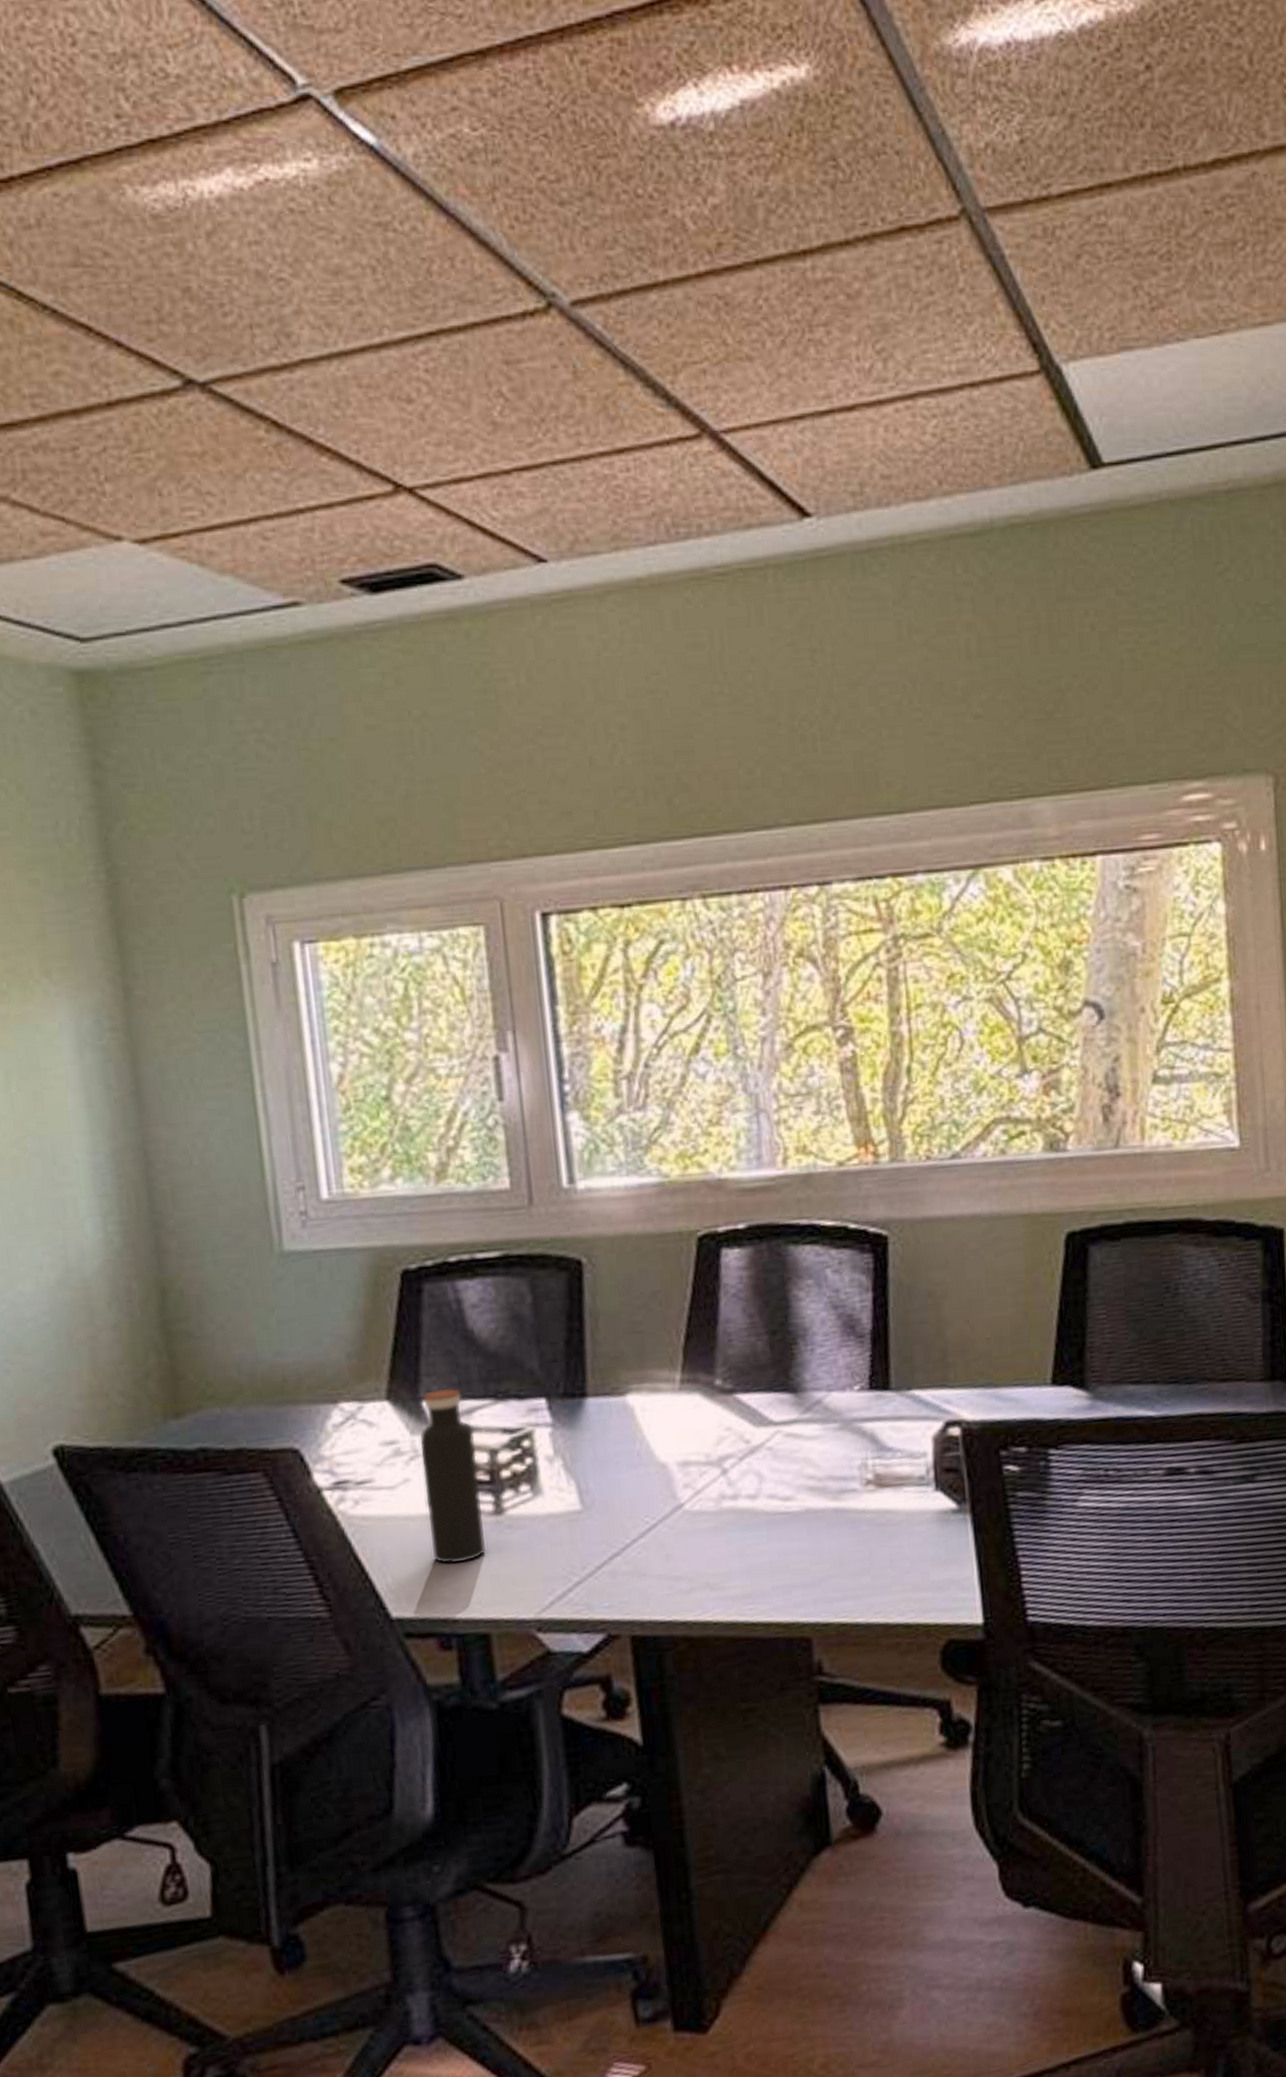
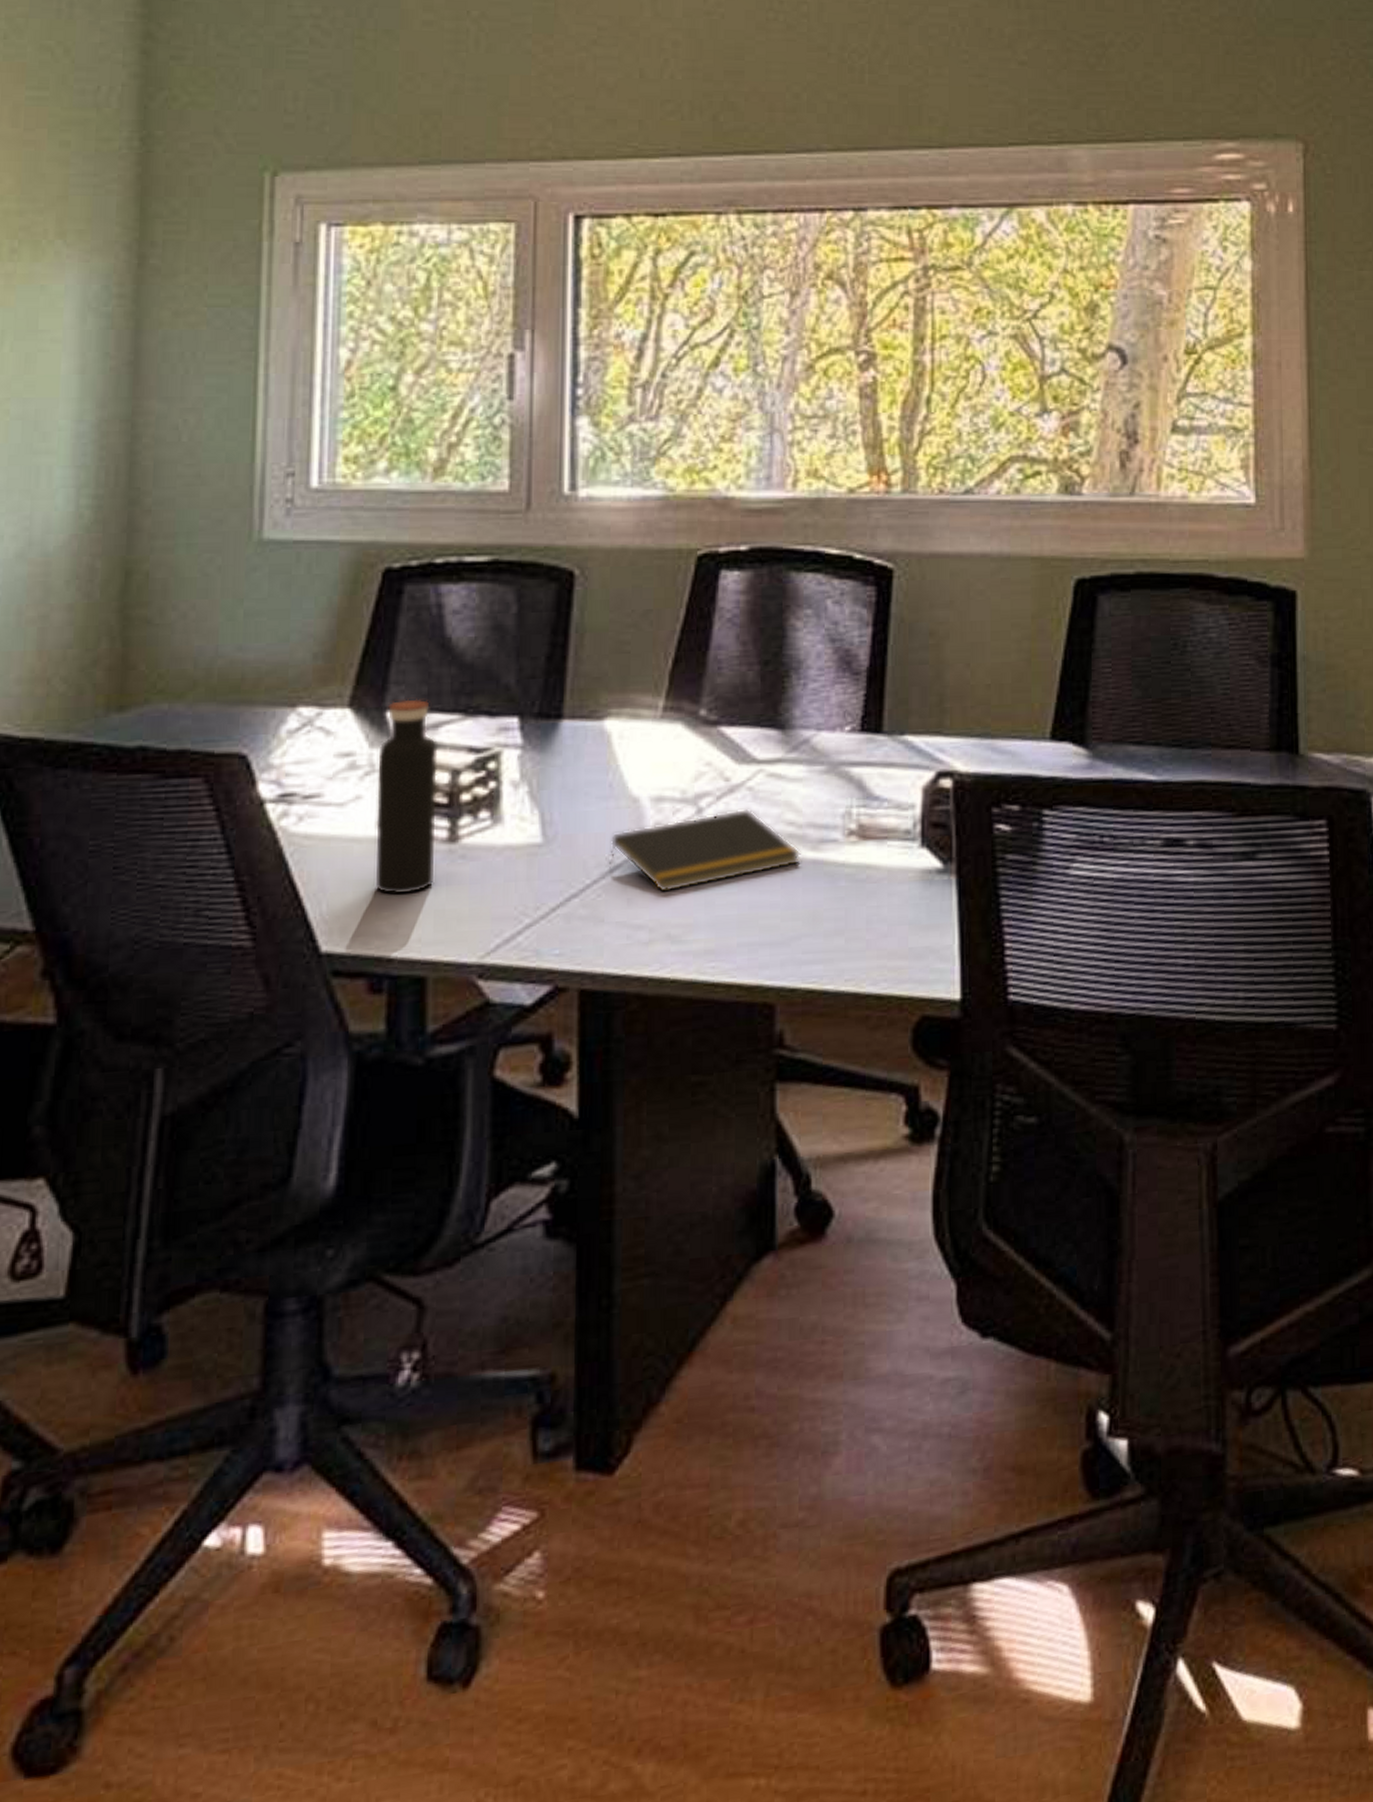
notepad: none [645,1466,824,1547] -> present [609,808,801,893]

